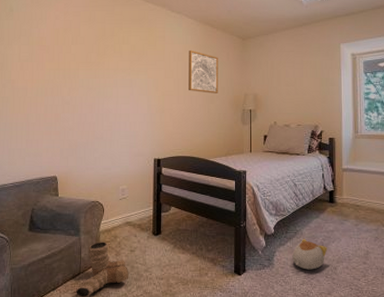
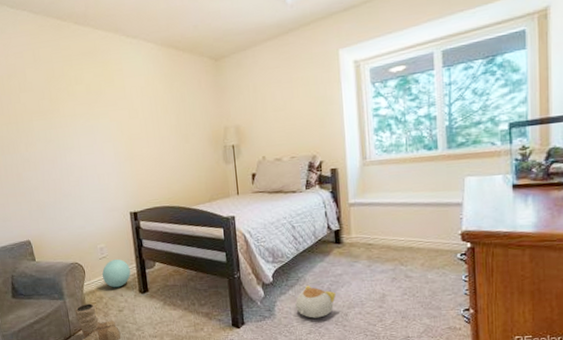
ball: none [119,201,147,228] -> present [102,259,131,288]
wall art: present [188,50,219,93] -> none [152,81,193,132]

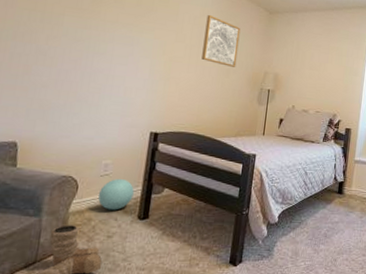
wall art: none [152,81,193,132] -> present [201,14,241,67]
plush toy: present [295,285,337,318] -> none [293,229,331,261]

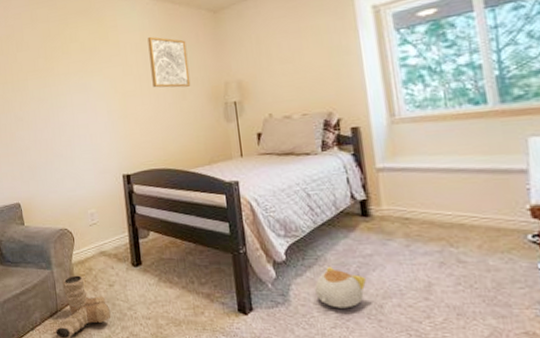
ball: present [97,179,134,210] -> none [92,227,123,259]
plush toy: none [293,229,331,261] -> present [315,267,367,309]

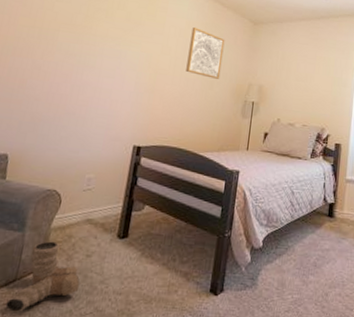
plush toy: present [315,267,367,309] -> none [279,257,321,295]

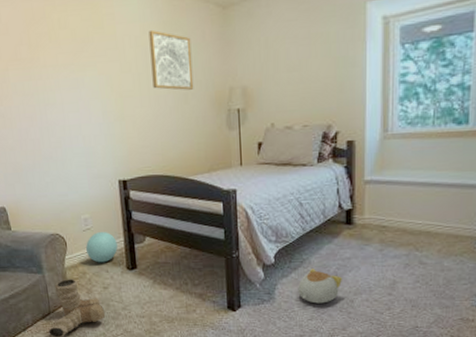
ball: none [79,194,115,228] -> present [85,232,118,263]
plush toy: none [279,257,321,295] -> present [298,269,343,304]

